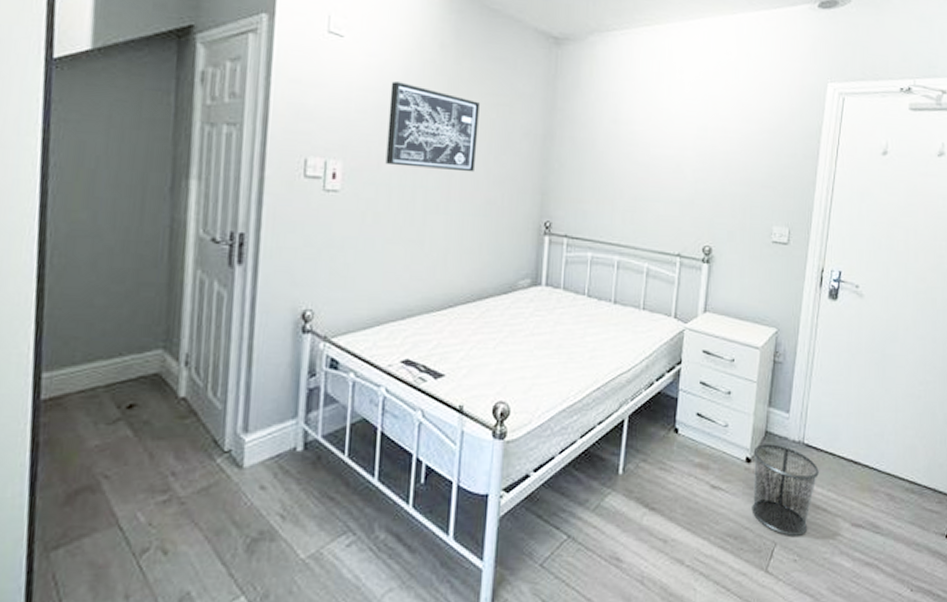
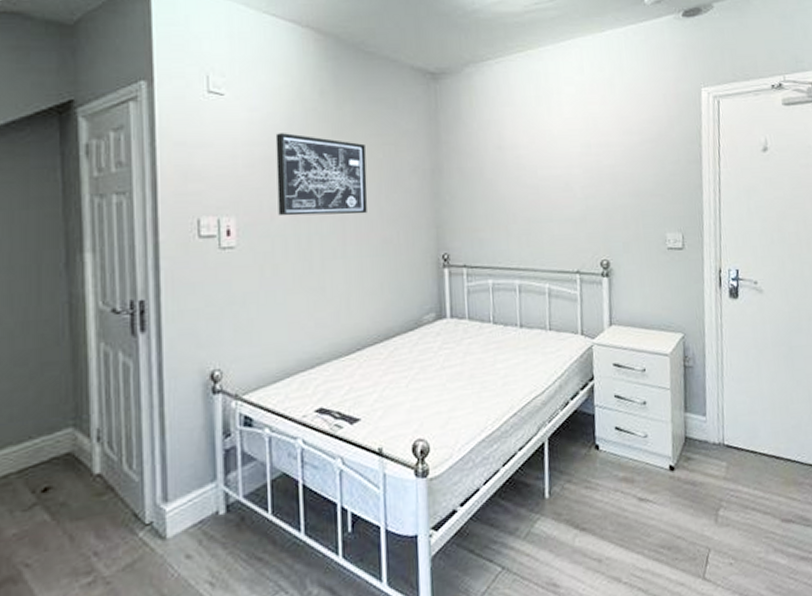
waste bin: present [752,444,819,536] -> none [675,448,743,540]

